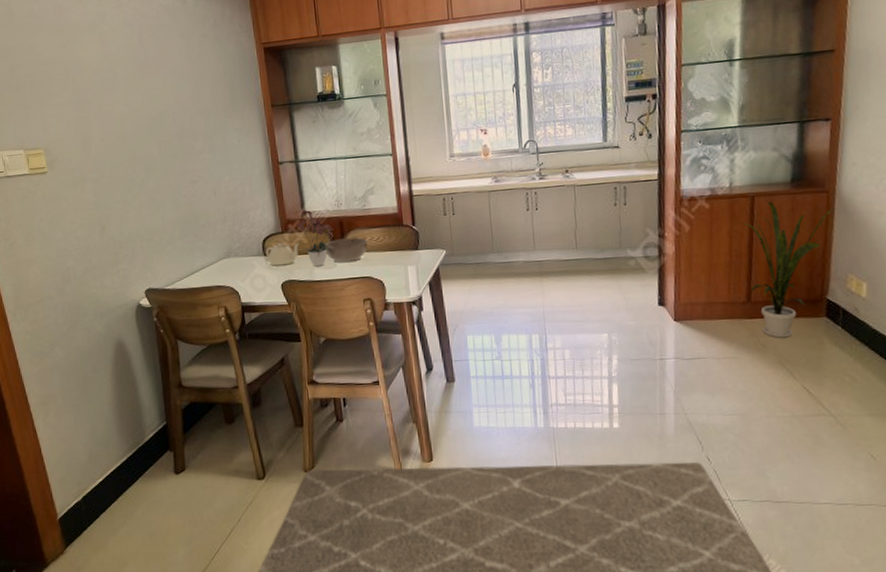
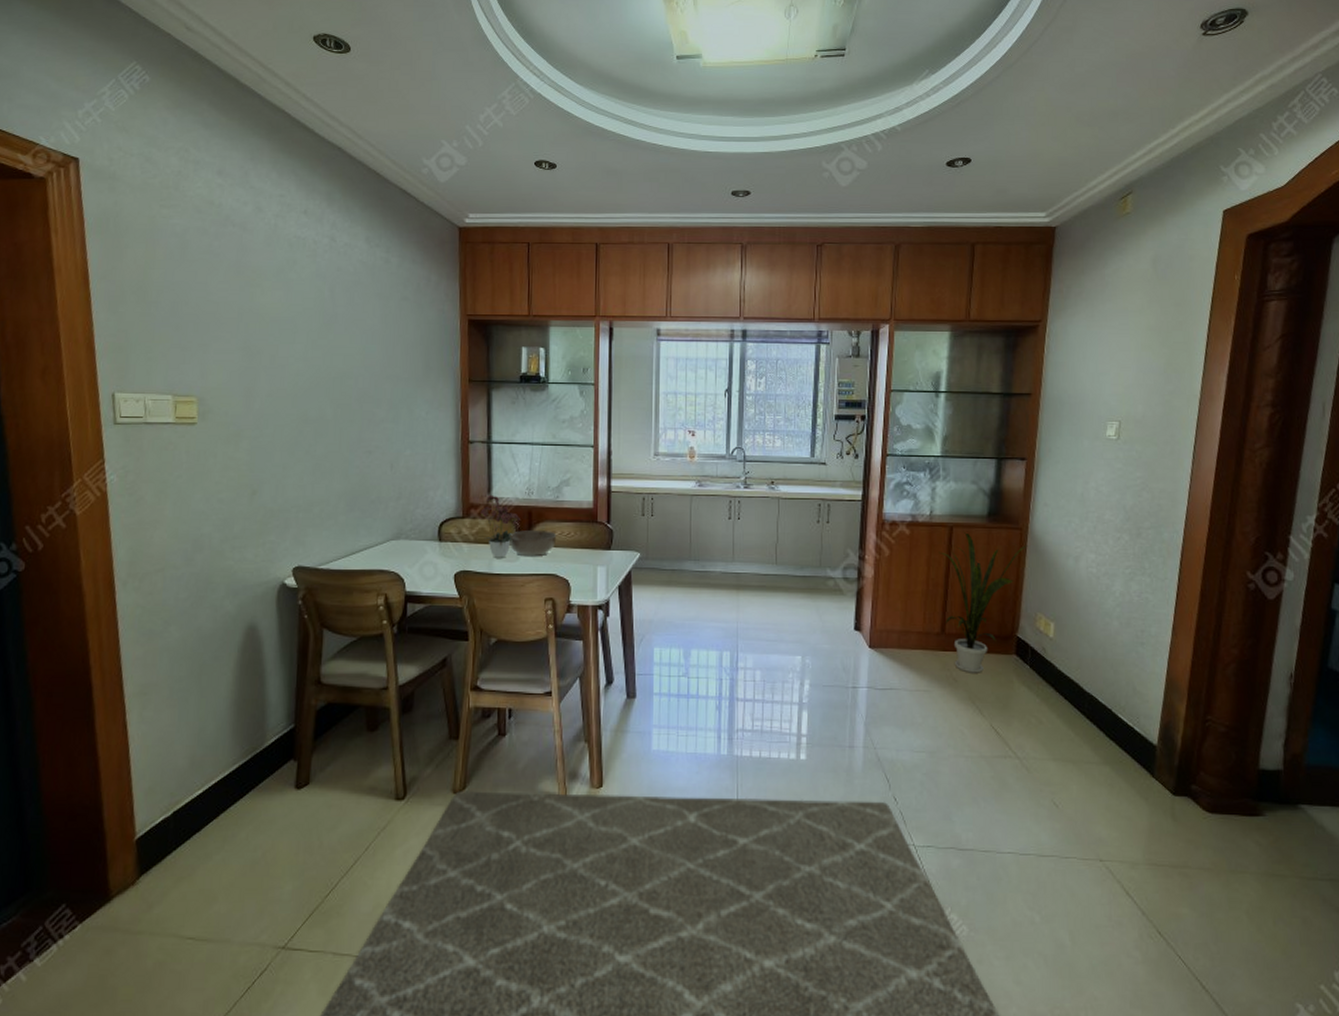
teapot: present [265,243,300,266] -> none [440,529,481,554]

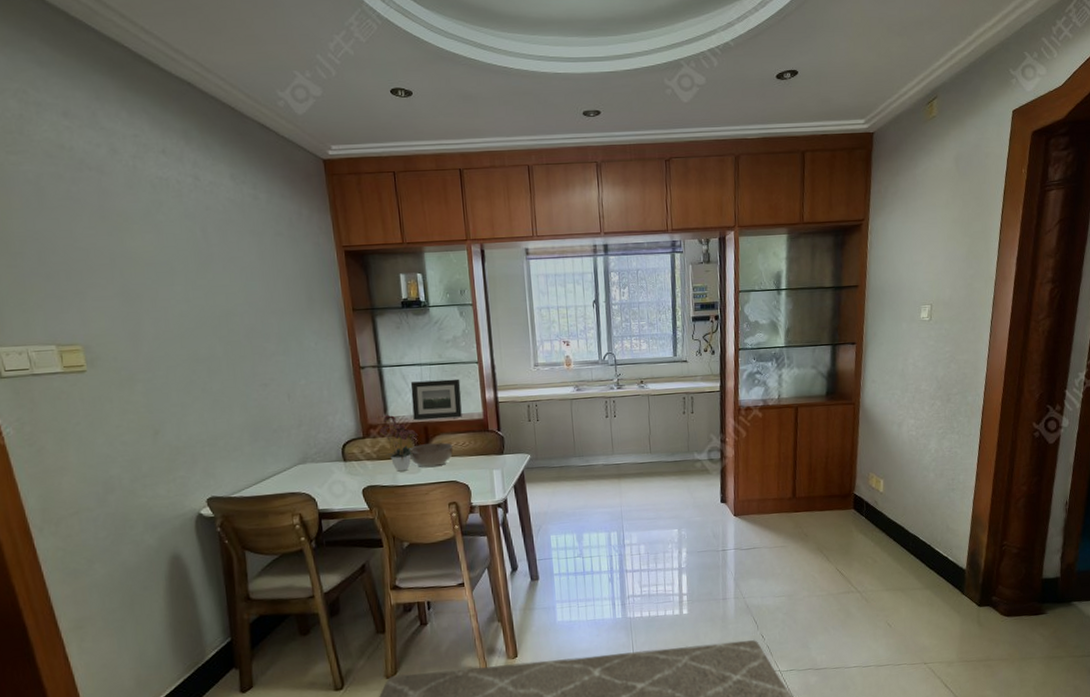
picture frame: none [518,462,573,505] -> present [410,379,462,421]
house plant: present [938,532,1028,673] -> none [787,411,860,528]

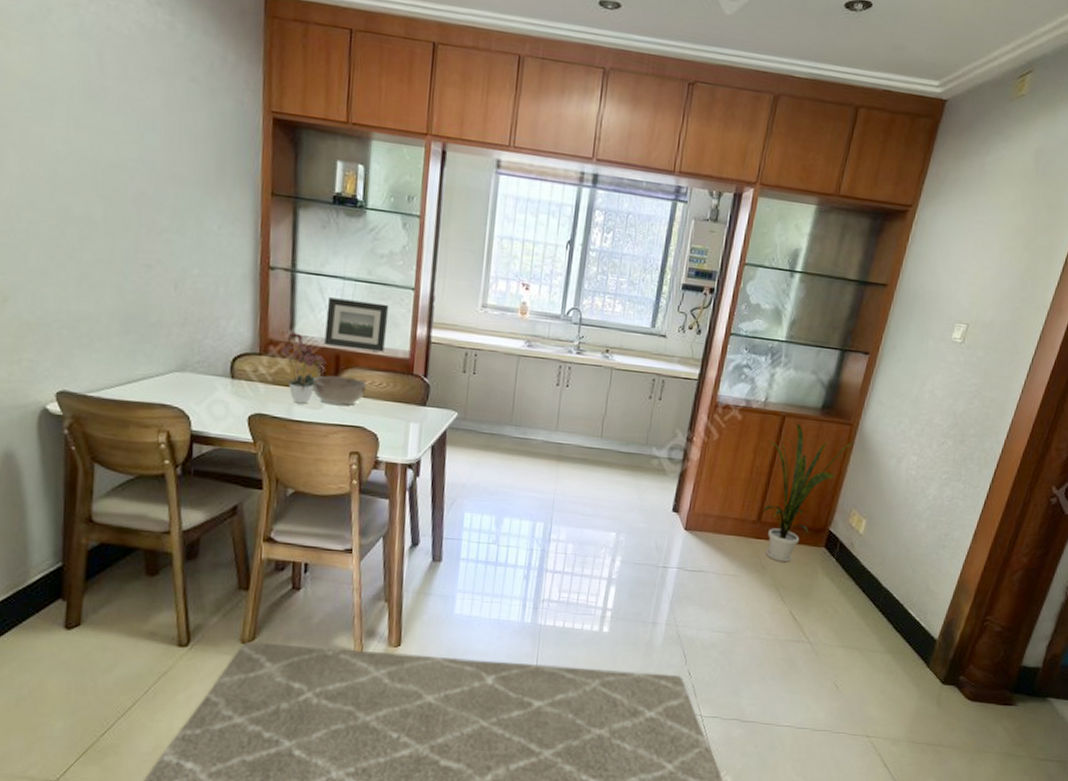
house plant: none [787,411,860,528] -> present [763,423,855,563]

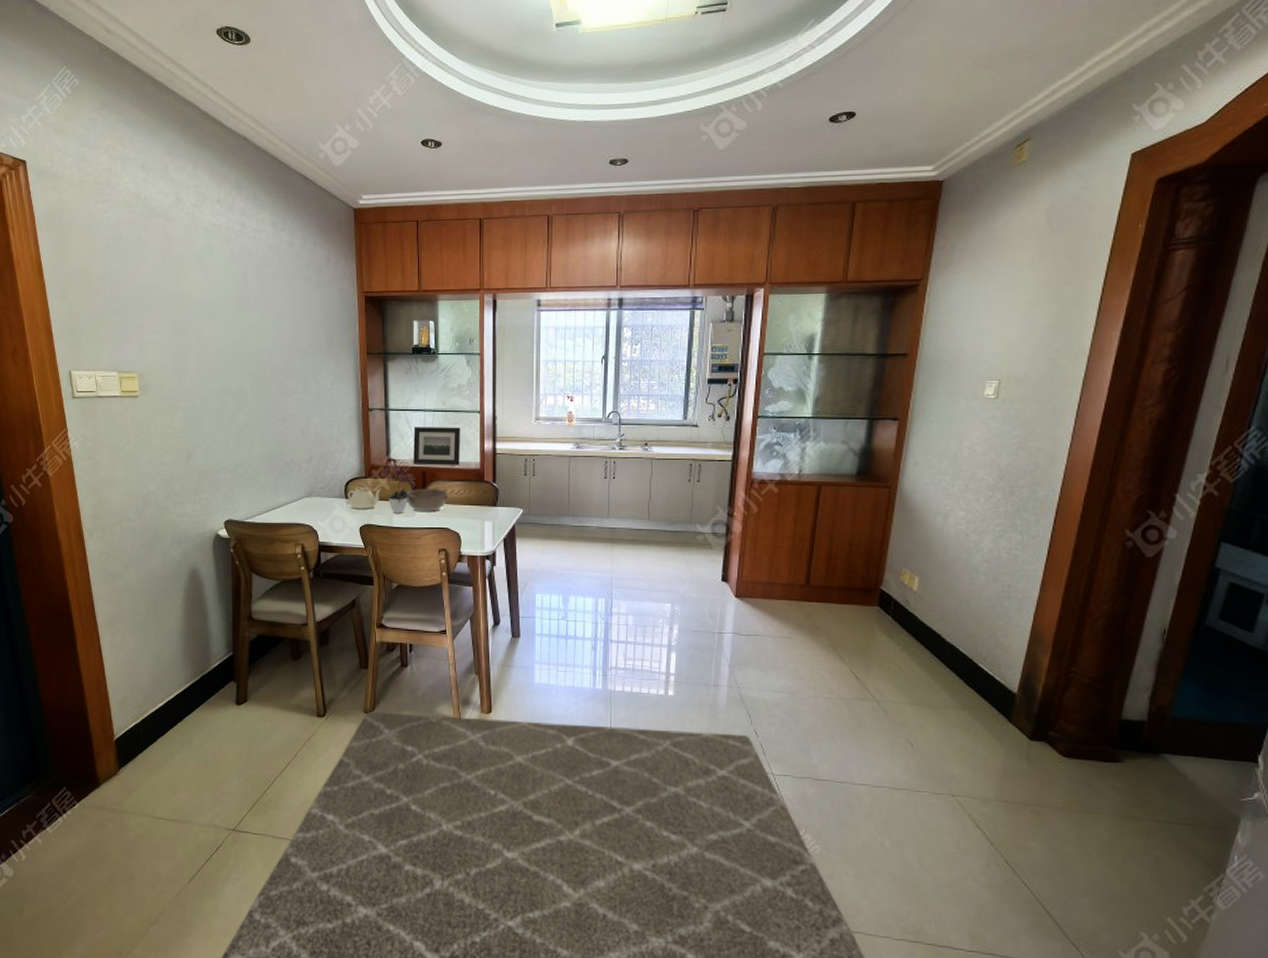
teapot: none [233,366,281,395] -> present [347,487,382,509]
house plant: present [763,423,855,563] -> none [806,491,896,623]

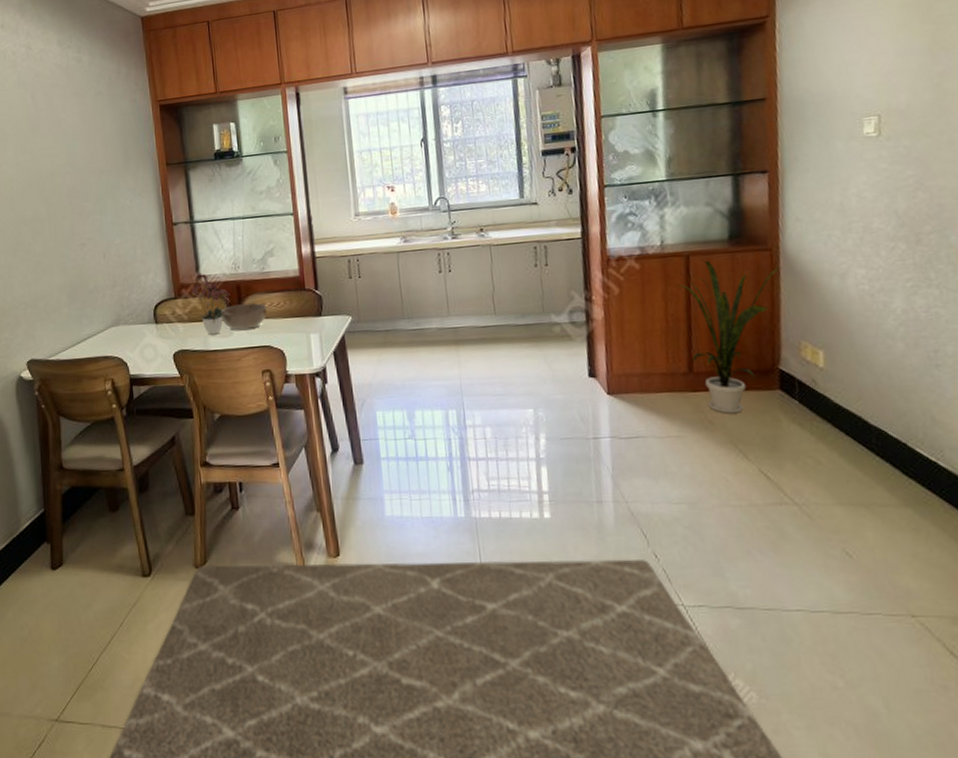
teapot: present [347,487,382,509] -> none [156,309,194,335]
picture frame: present [413,427,461,465] -> none [222,232,277,279]
house plant: none [806,491,896,623] -> present [675,260,781,414]

